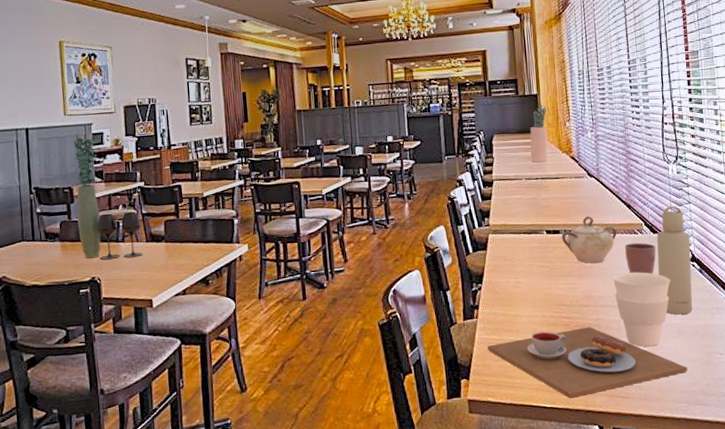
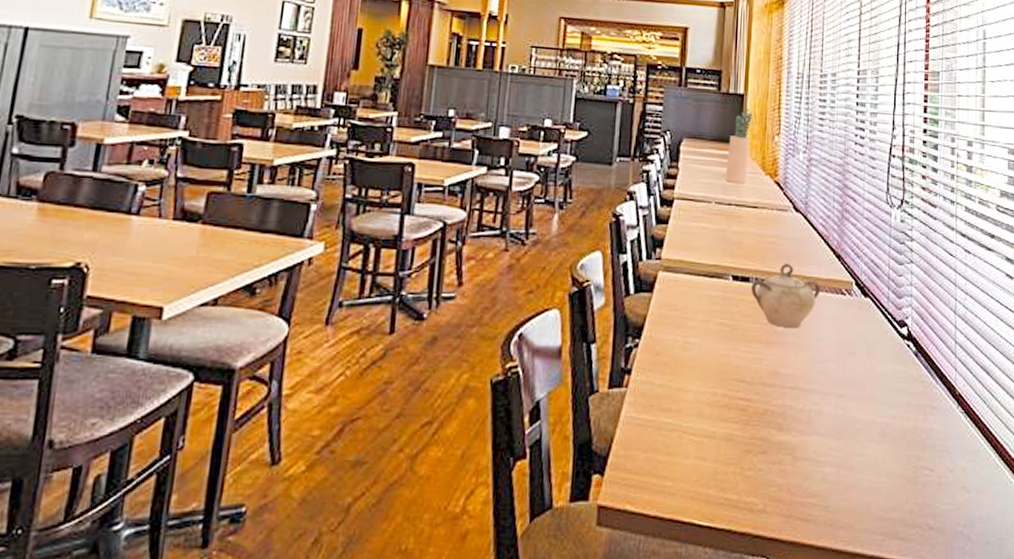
vase: present [73,133,101,259] -> none [70,47,129,234]
wine glass: present [97,211,143,260] -> none [95,169,170,241]
place setting: present [487,327,688,398] -> none [635,415,888,516]
cup: present [612,272,671,347] -> none [808,345,880,451]
cup: present [625,242,657,275] -> none [828,306,866,352]
bottle: present [656,206,693,315] -> none [864,263,908,411]

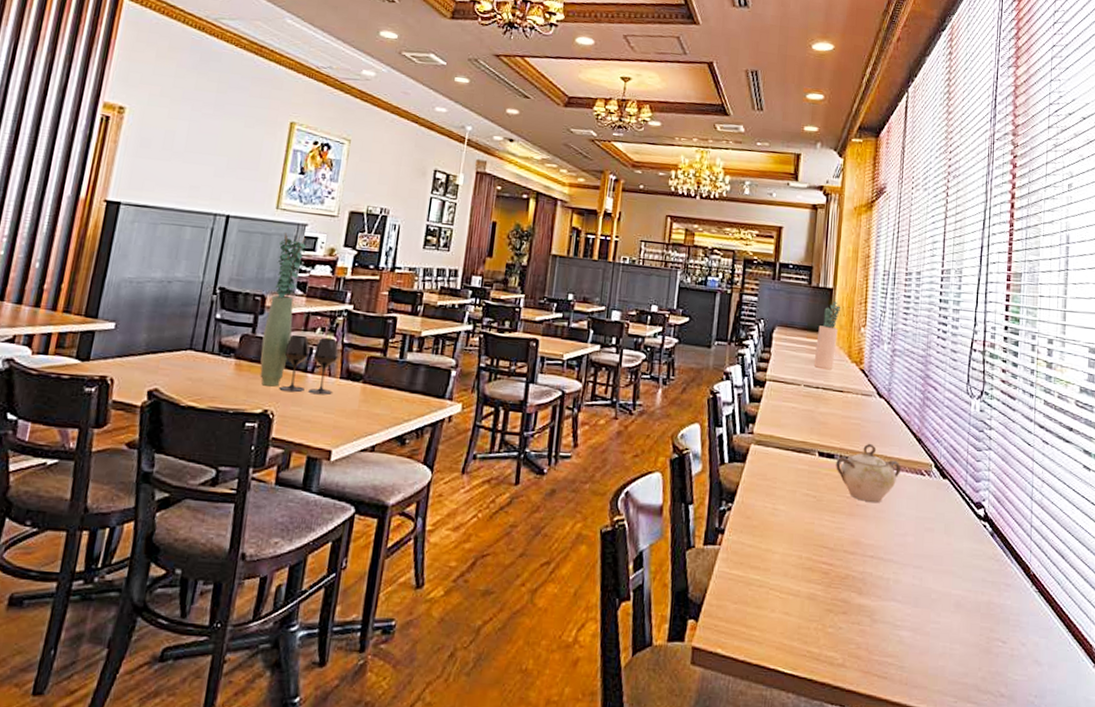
vase: none [70,47,129,234] -> present [260,233,307,387]
wine glass: none [95,169,170,241] -> present [279,334,338,396]

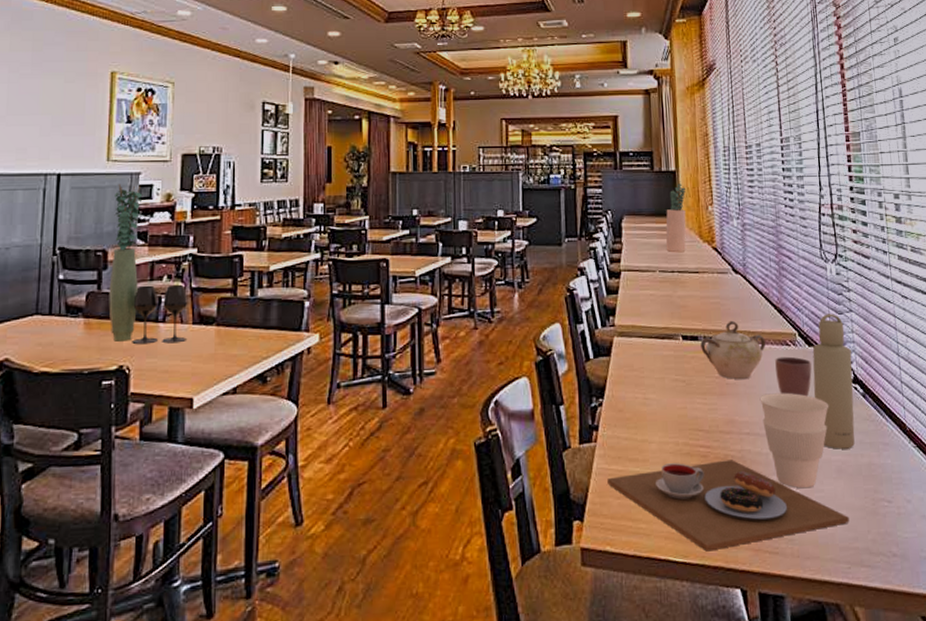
place setting: none [727,575,962,667] -> present [607,460,849,552]
cup: none [888,520,956,618] -> present [759,392,829,489]
cup: none [907,485,945,528] -> present [775,356,812,397]
bottle: none [942,449,985,585] -> present [812,314,855,449]

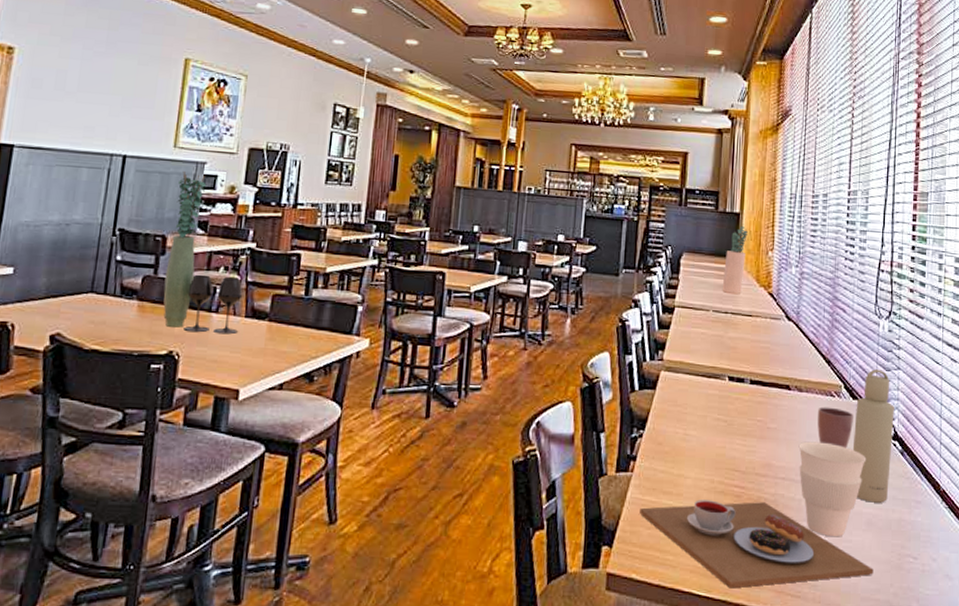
sugar bowl: present [700,320,766,379] -> none [746,366,811,425]

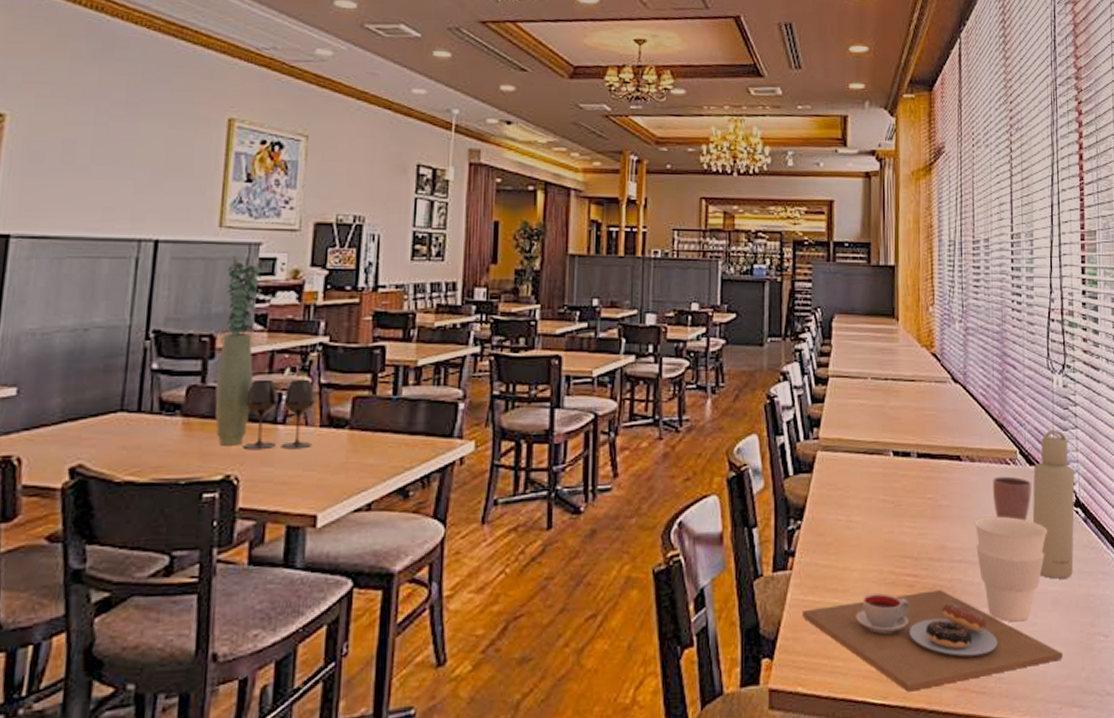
vase: present [722,224,748,295] -> none [880,277,905,358]

